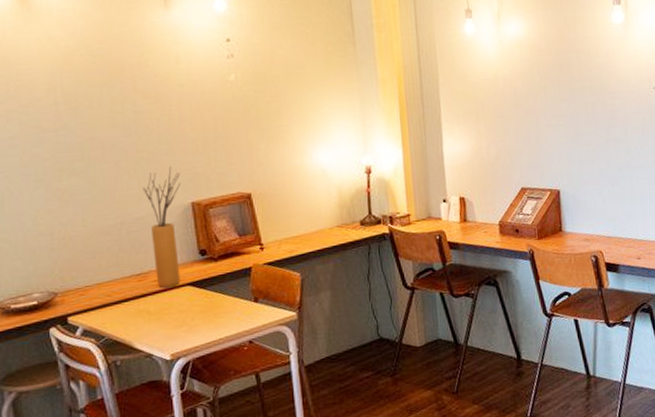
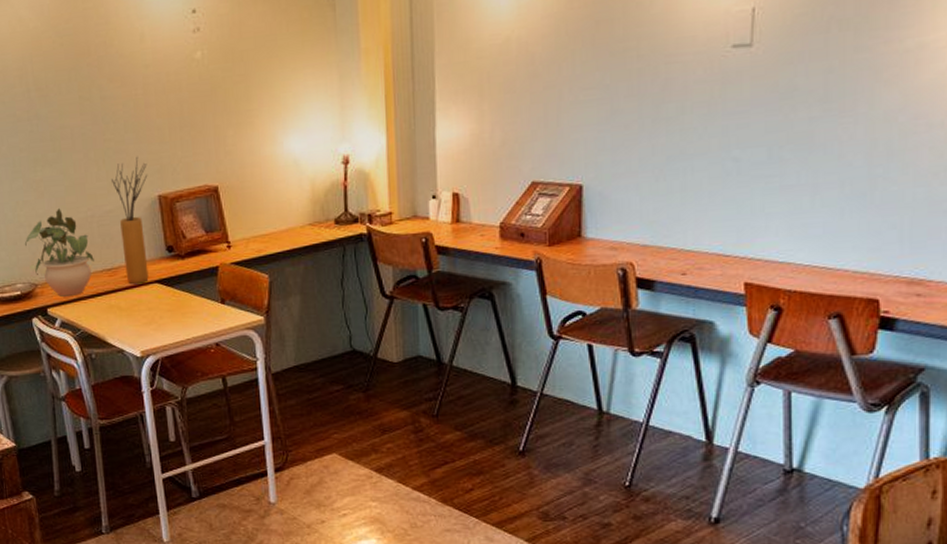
potted plant: none [44,216,122,304] -> present [24,208,94,297]

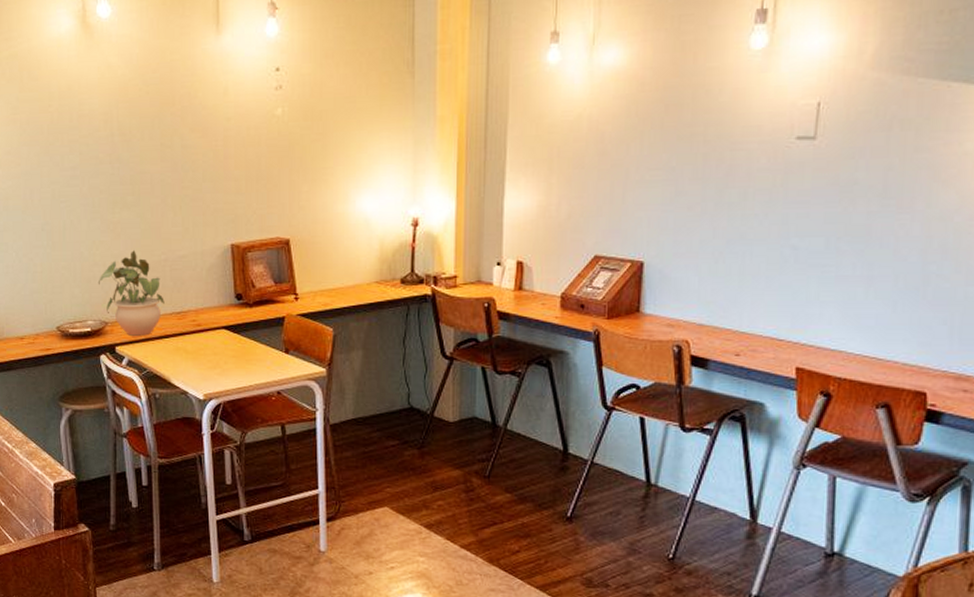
vase: present [112,156,149,284] -> none [187,205,222,328]

